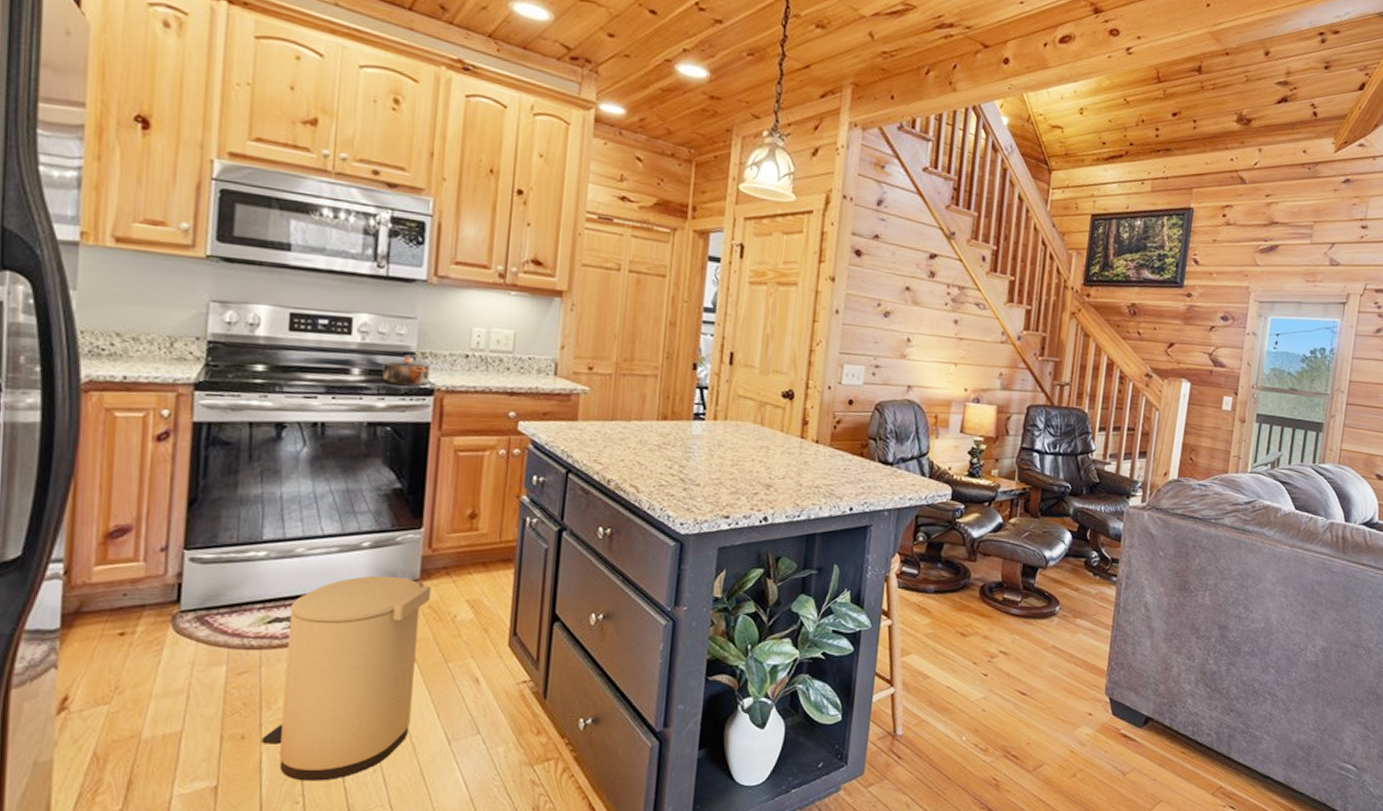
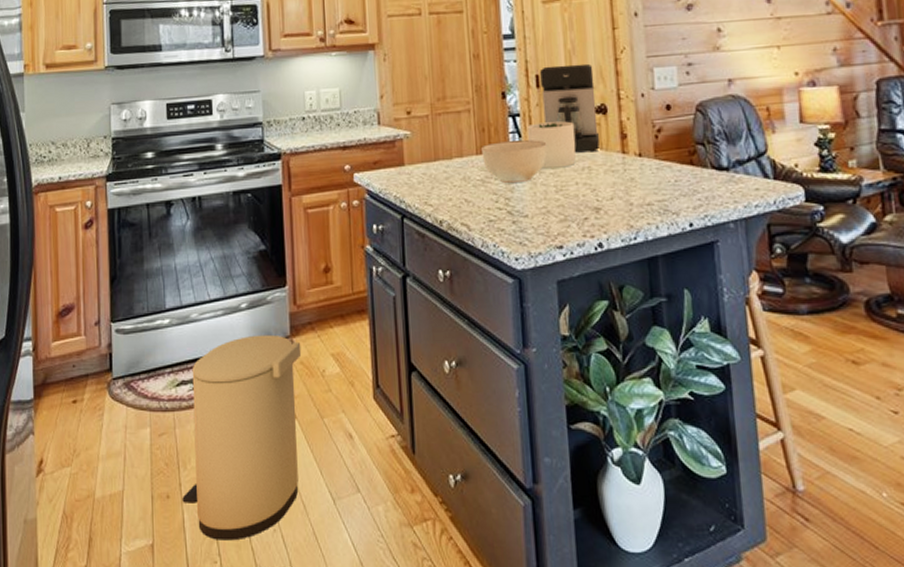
cooking pot: present [382,356,430,387] -> none [238,126,276,155]
bowl: none [662,411,731,453] -> present [480,140,547,184]
planter: none [711,398,761,444] -> present [526,121,576,169]
coffee maker: none [731,345,788,433] -> present [540,63,600,153]

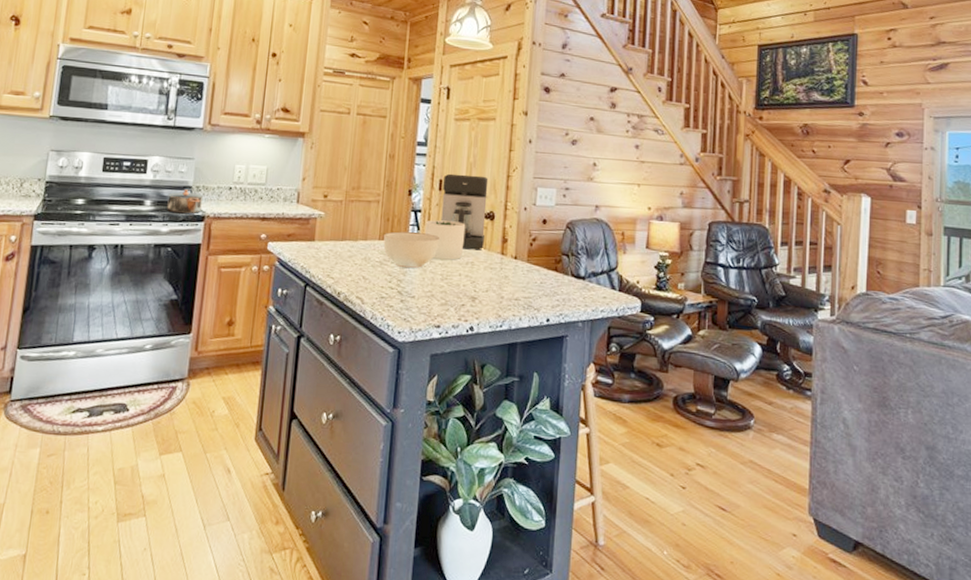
pedal bin: present [182,334,302,541] -> none [61,374,196,556]
cooking pot: none [238,126,276,155] -> present [167,189,203,214]

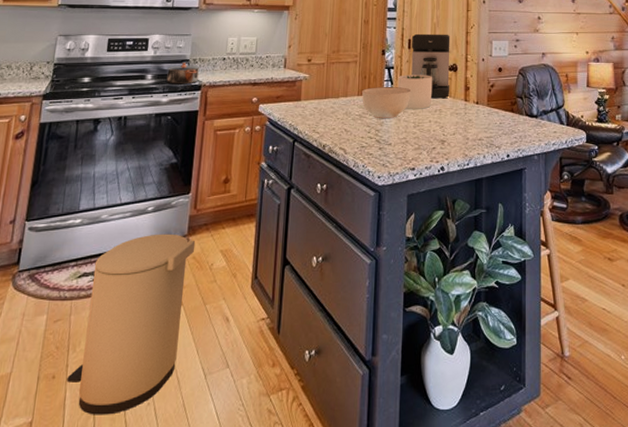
pedal bin: none [61,374,196,556] -> present [66,234,196,415]

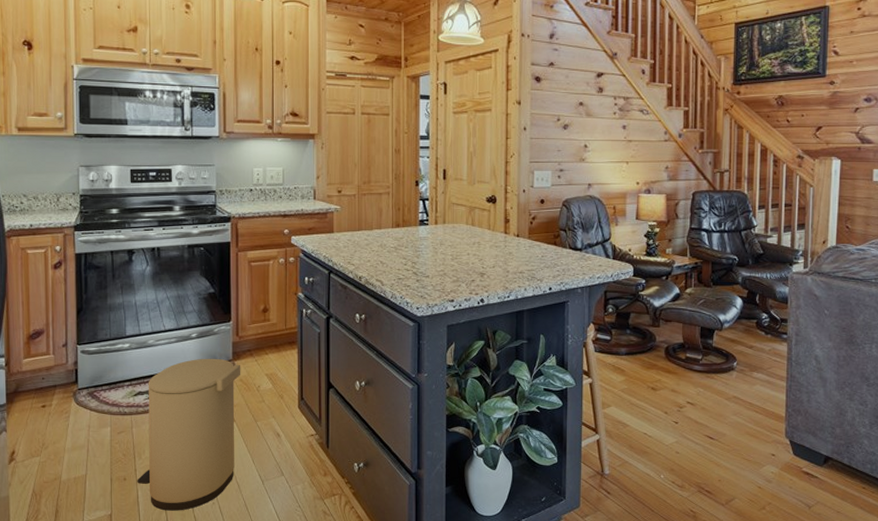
cooking pot: present [166,63,199,85] -> none [193,194,227,216]
bowl: present [361,87,412,119] -> none [395,219,448,252]
planter: present [397,75,433,109] -> none [433,206,470,242]
coffee maker: present [411,33,450,99] -> none [447,163,488,231]

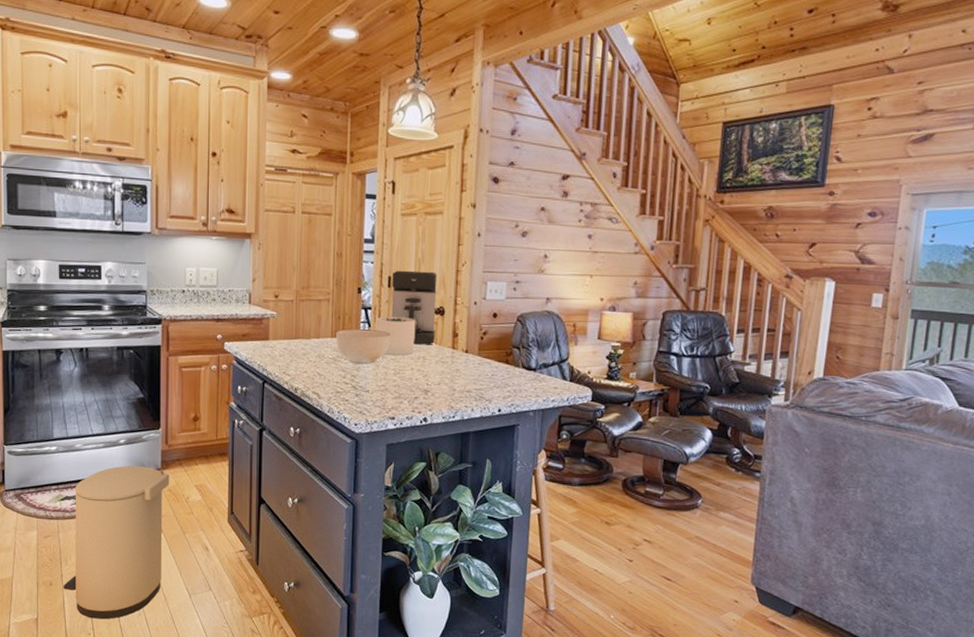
bowl: none [395,219,448,252] -> present [335,329,392,364]
planter: none [433,206,470,242] -> present [375,316,416,356]
coffee maker: none [447,163,488,231] -> present [391,270,438,345]

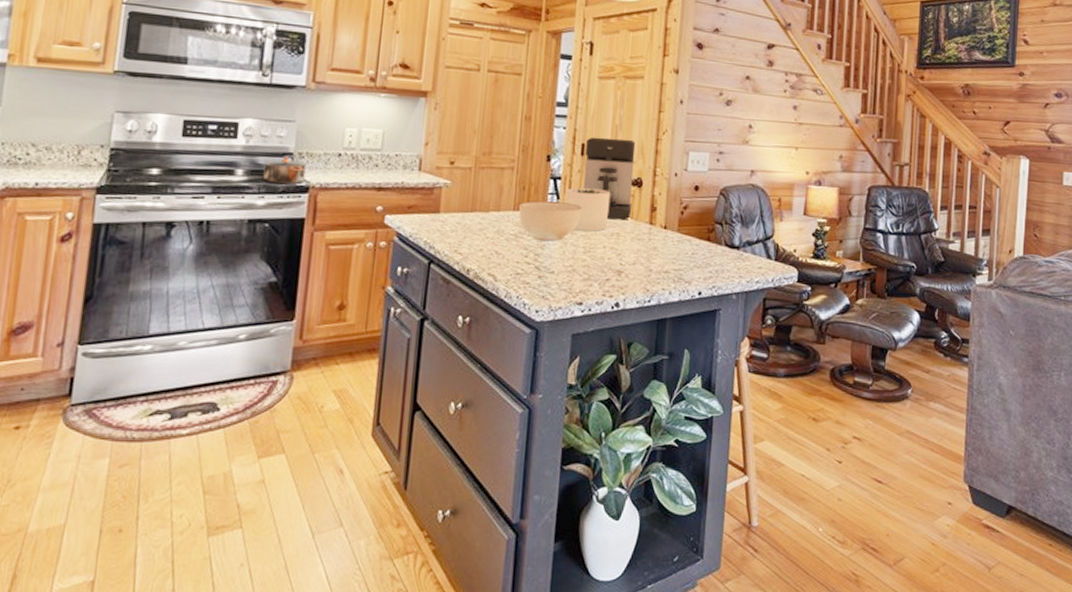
pedal bin: present [63,465,170,620] -> none [137,367,302,576]
cooking pot: none [123,294,157,318] -> present [263,156,306,185]

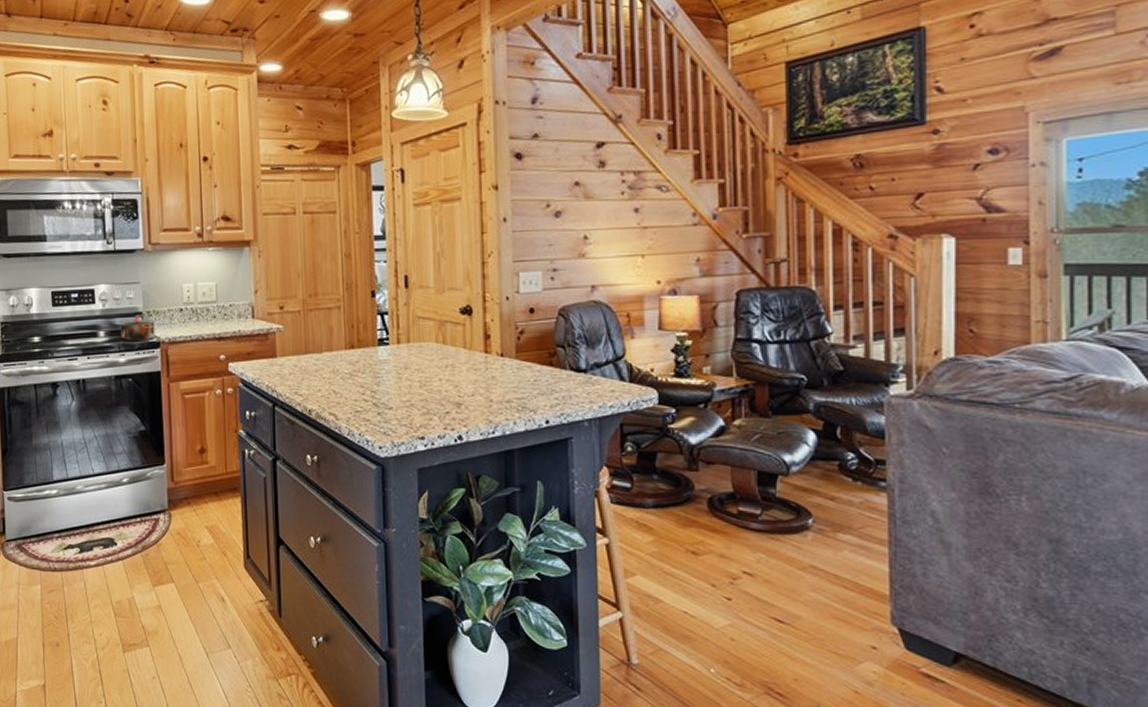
bowl: present [518,201,583,242] -> none [349,337,413,378]
planter: present [565,187,611,232] -> none [394,321,441,365]
coffee maker: present [583,137,636,220] -> none [409,266,463,351]

